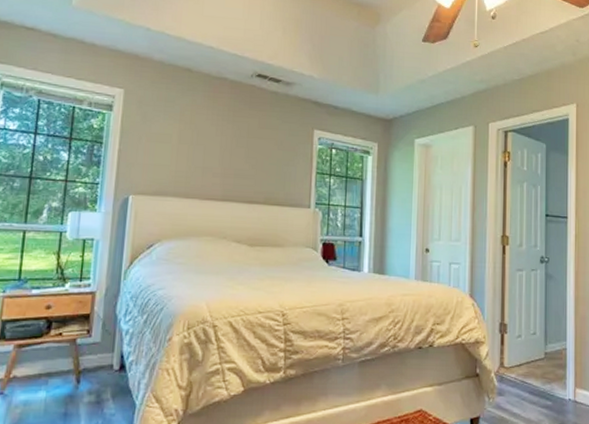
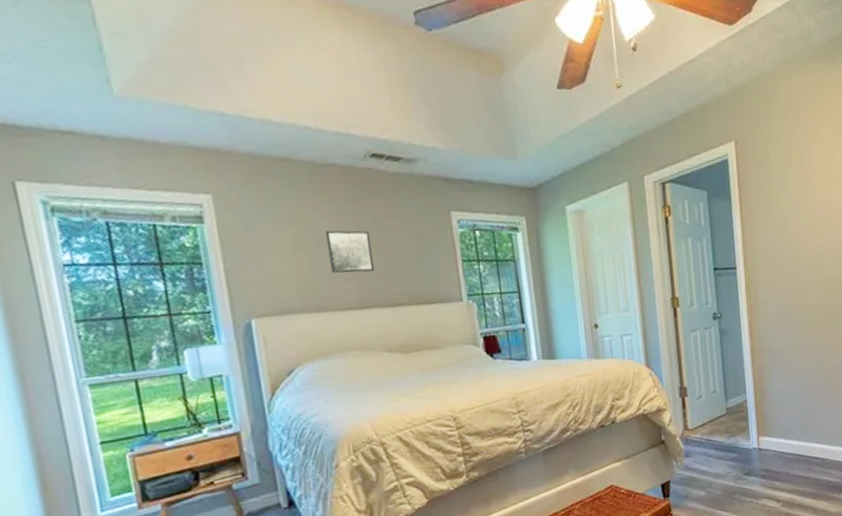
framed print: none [204,131,243,170] -> present [325,230,375,273]

